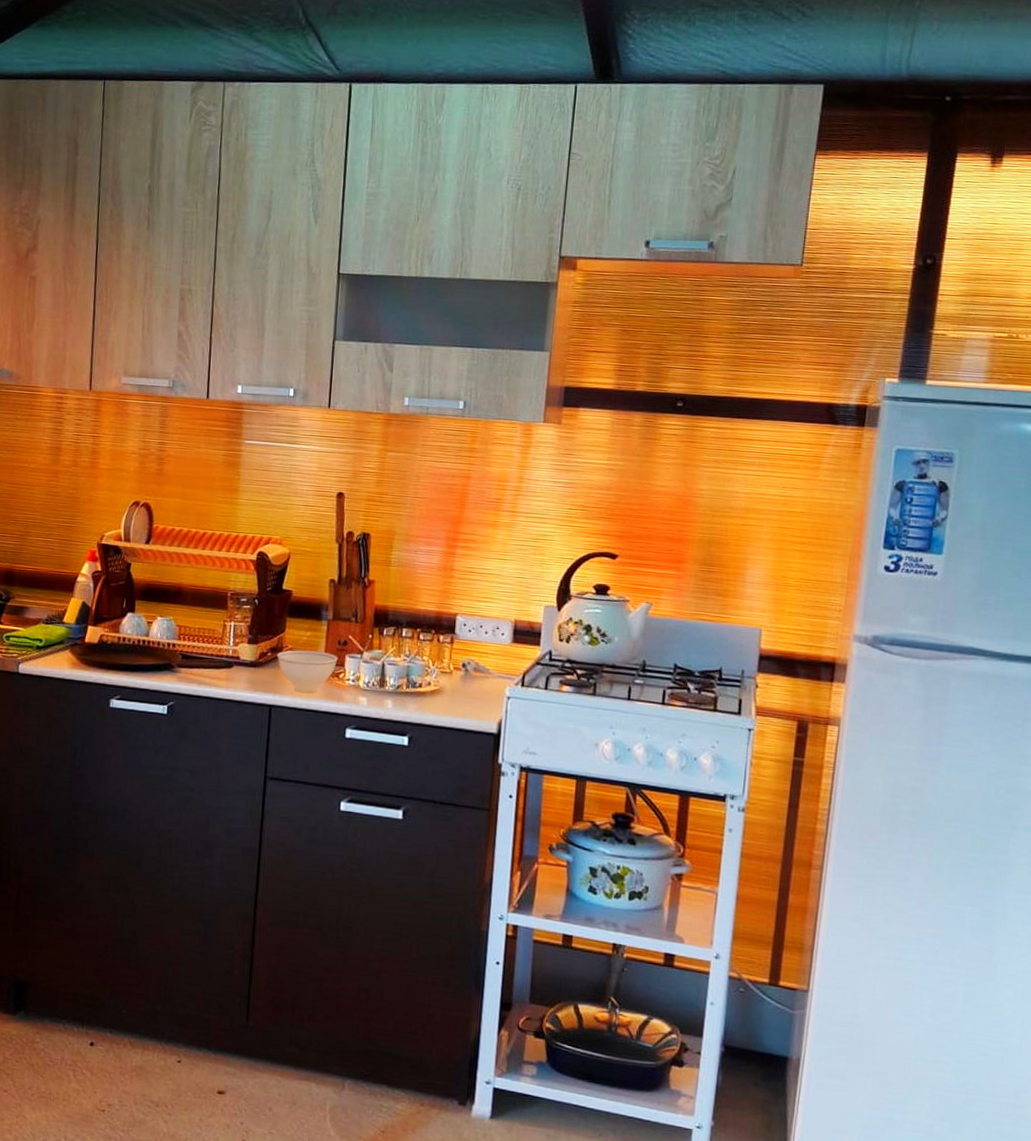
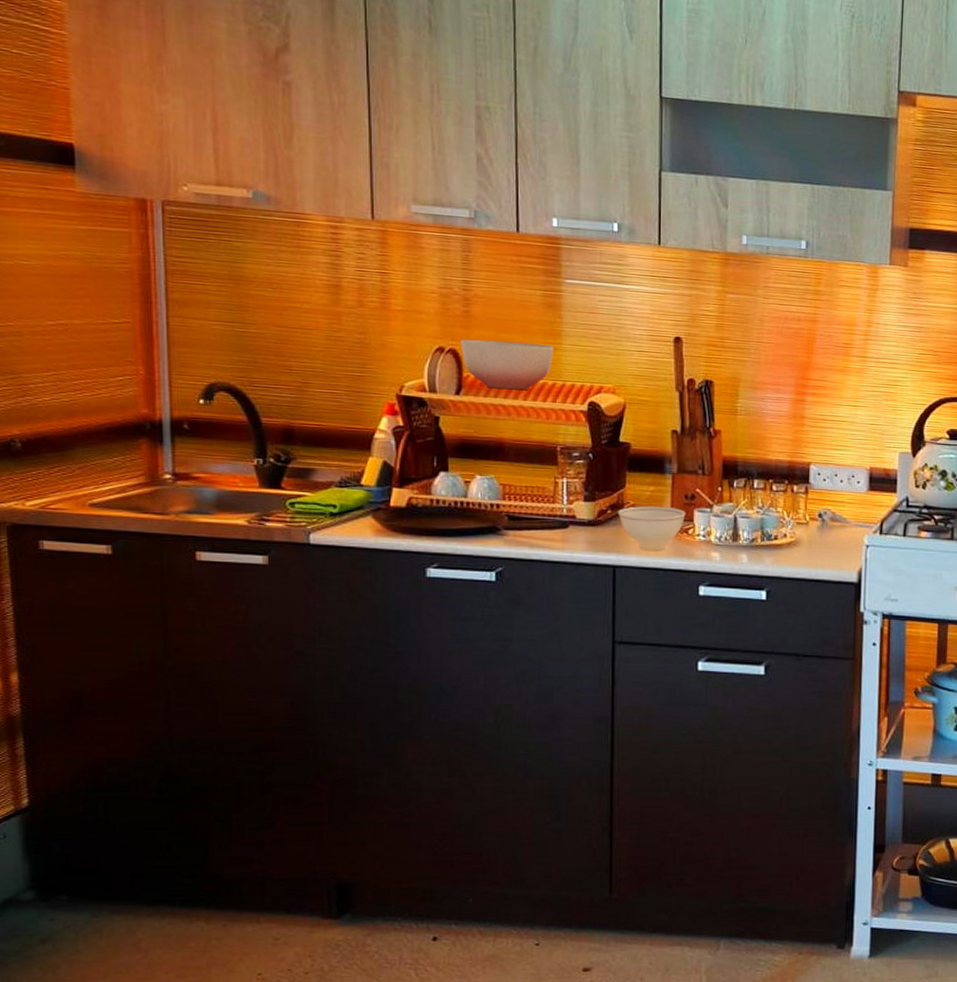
bowl: none [153,494,232,541] -> present [460,339,554,390]

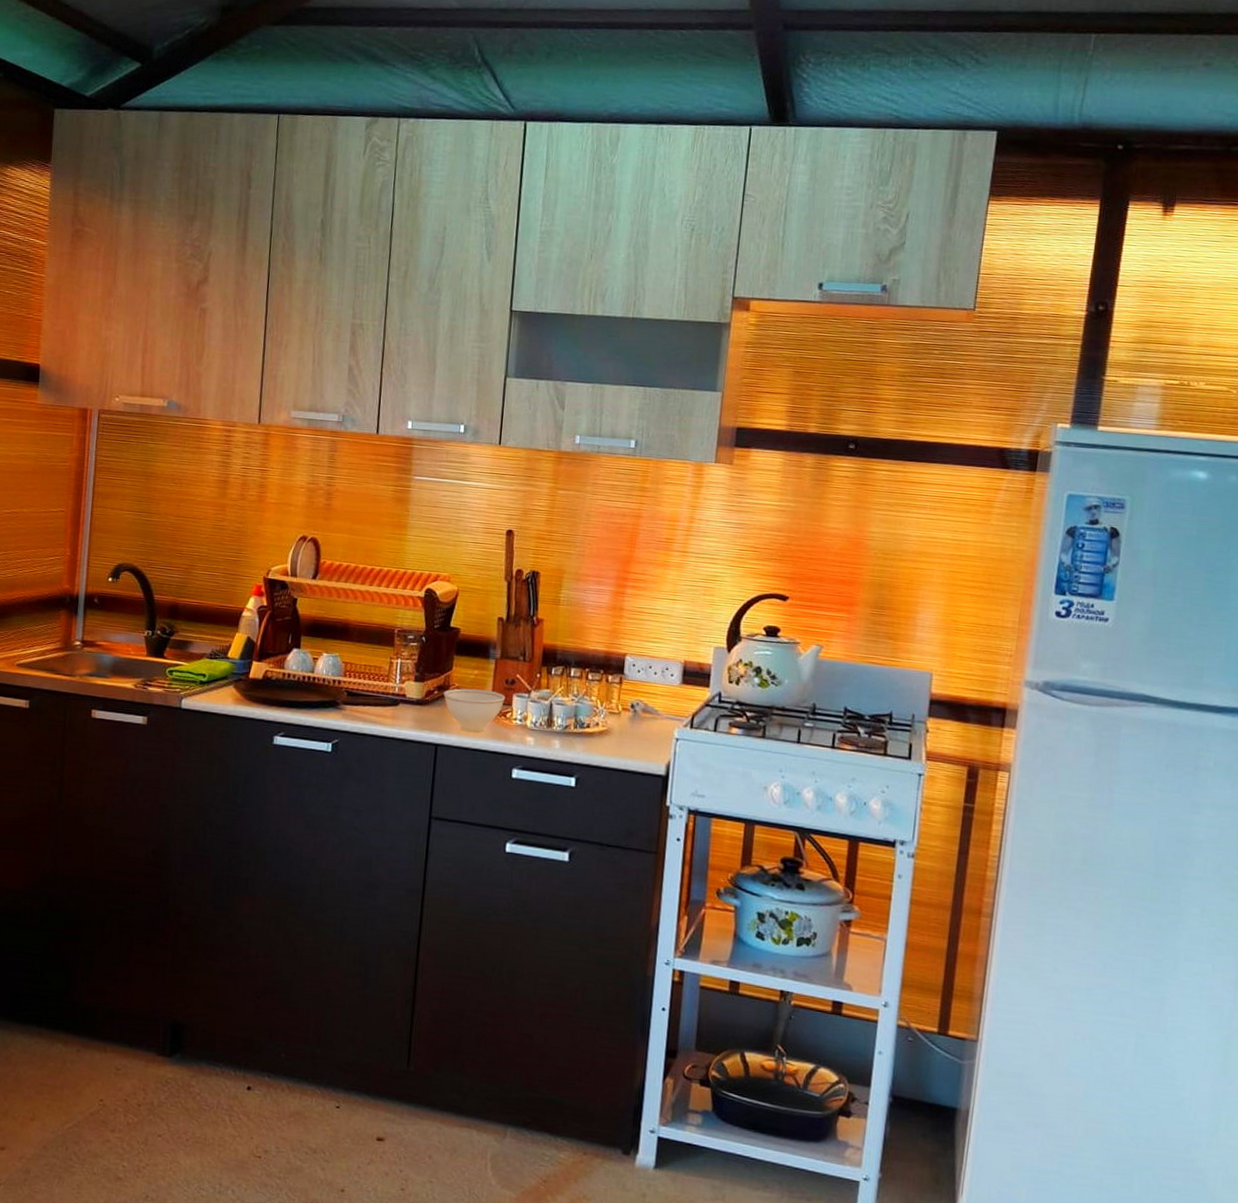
bowl: present [460,339,554,390] -> none [320,529,400,577]

